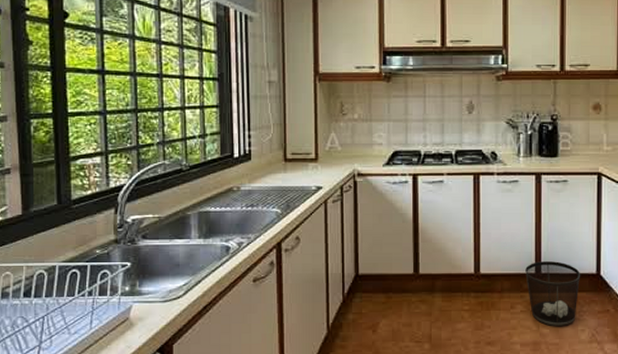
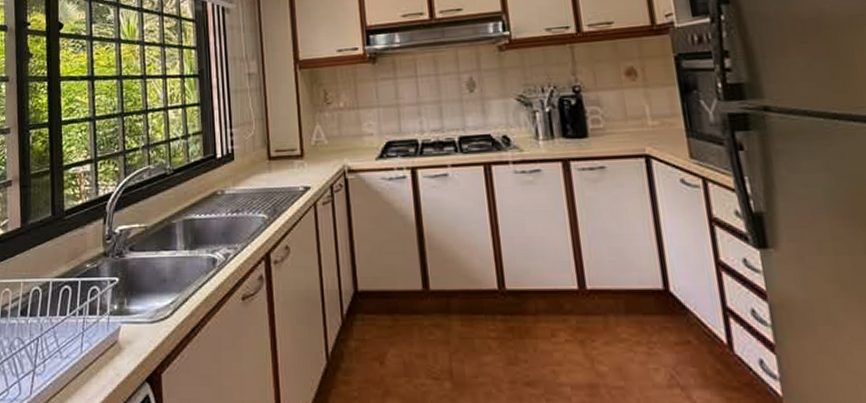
waste bin: present [525,261,581,327] -> none [564,273,644,364]

